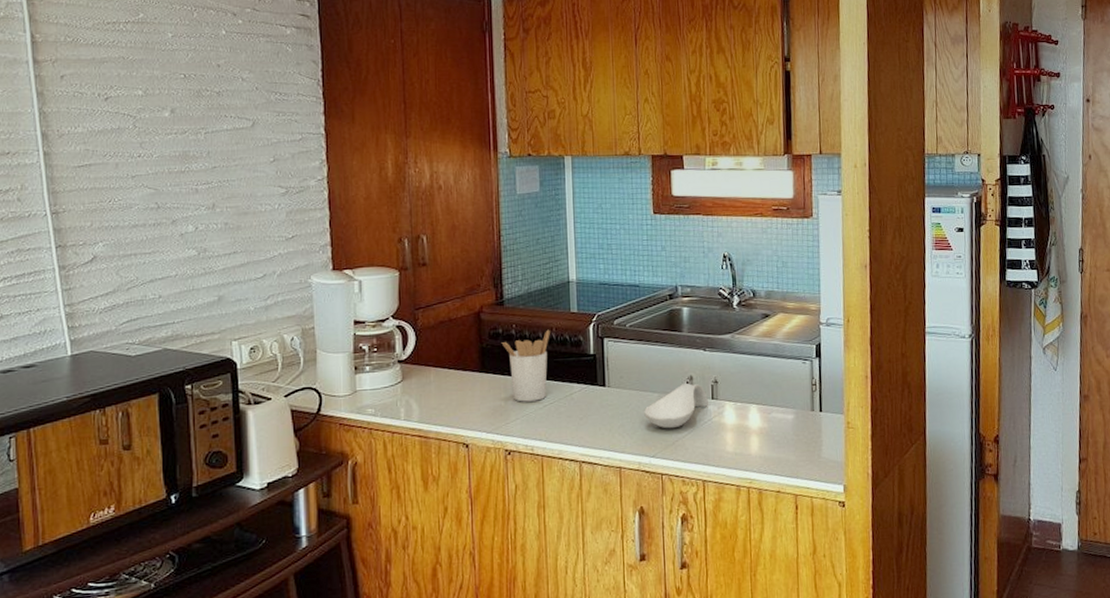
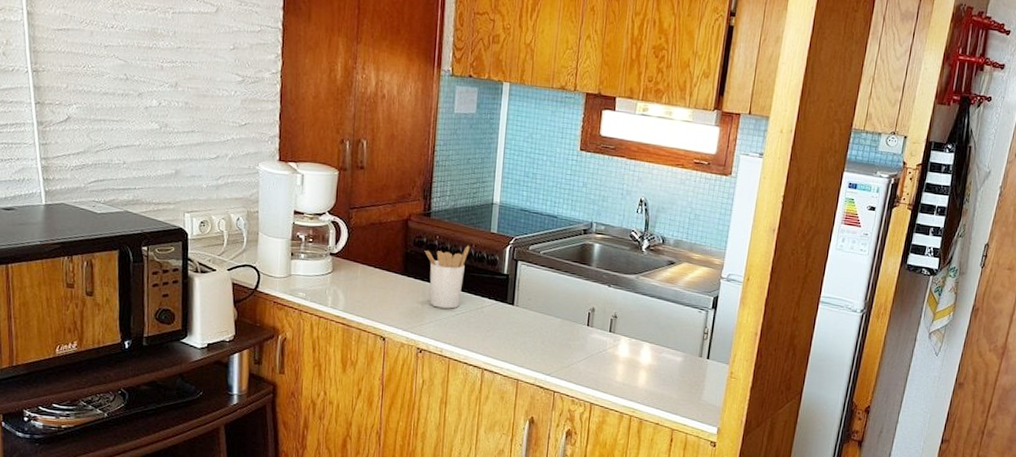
spoon rest: present [644,383,709,429] -> none [546,314,607,353]

